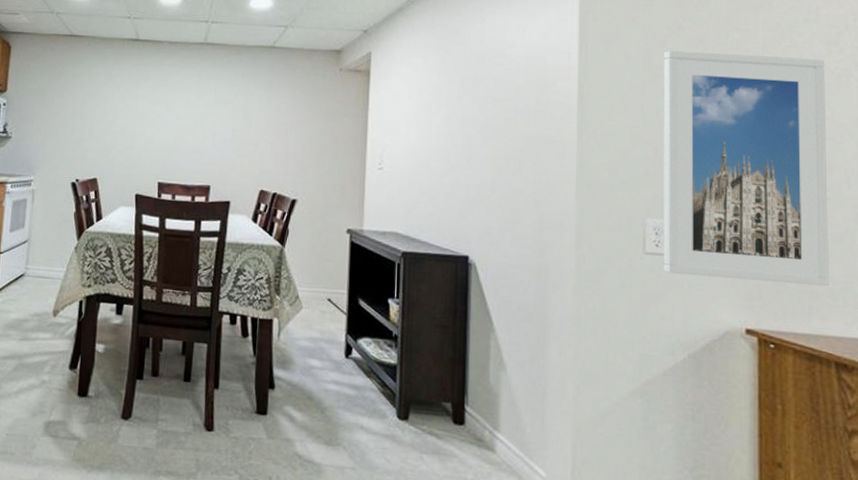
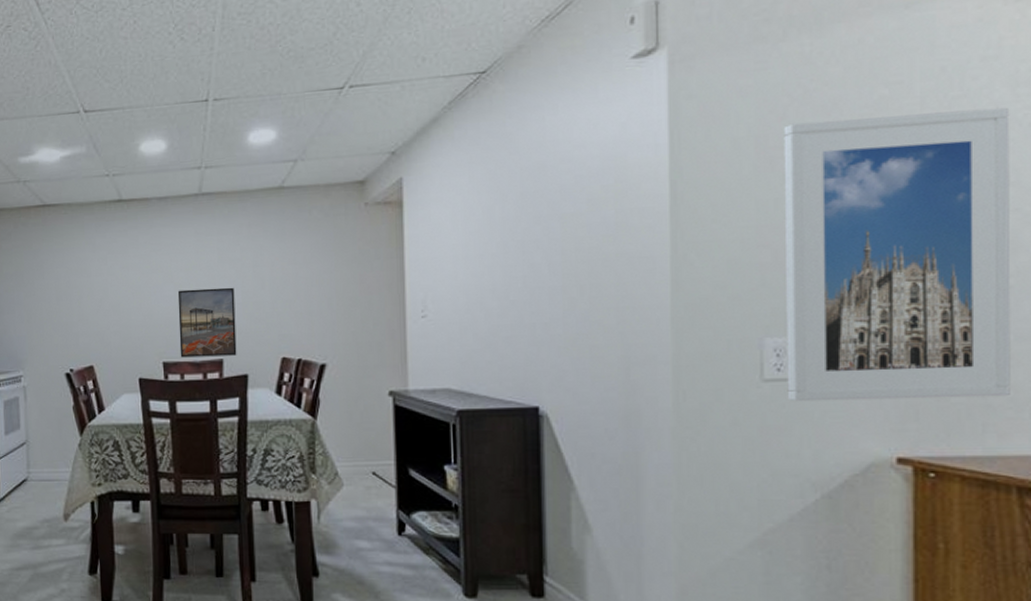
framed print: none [173,122,226,184] -> present [177,287,237,358]

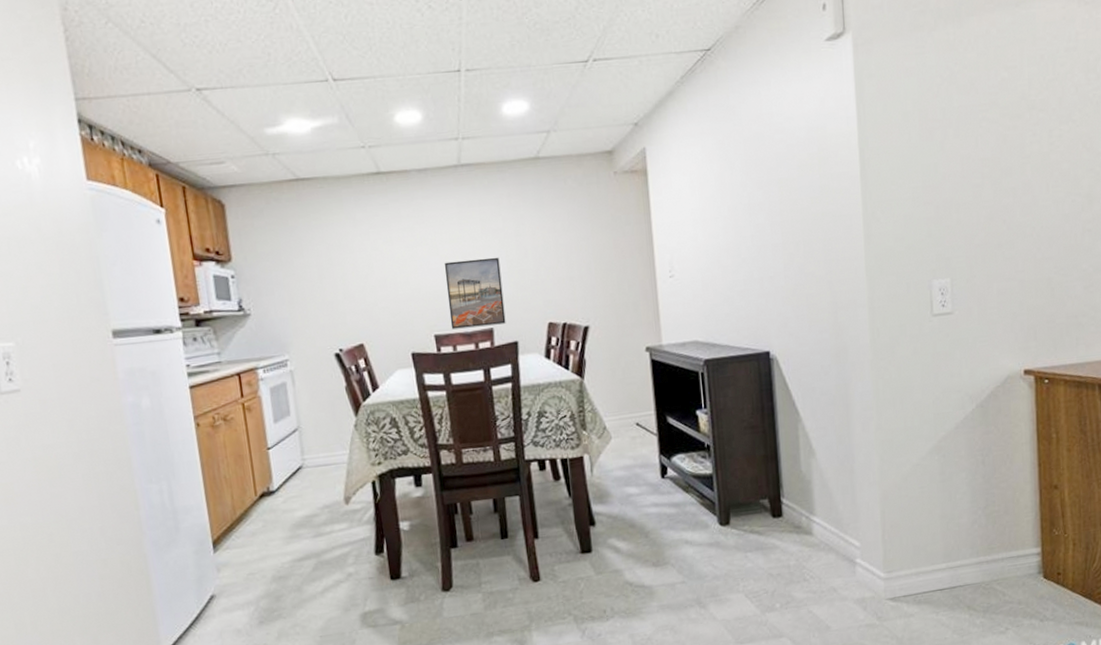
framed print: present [783,107,1011,402] -> none [938,88,1092,331]

